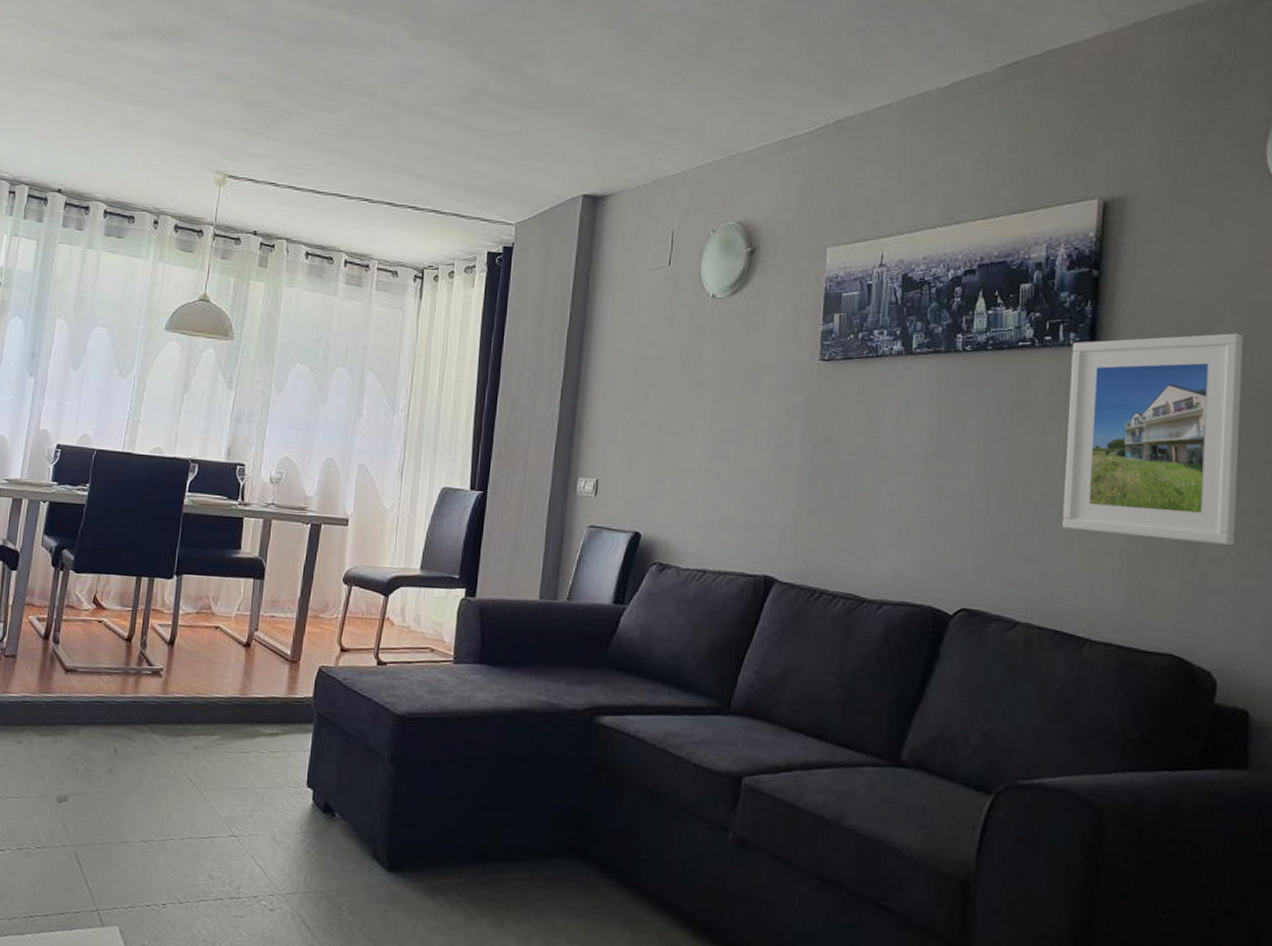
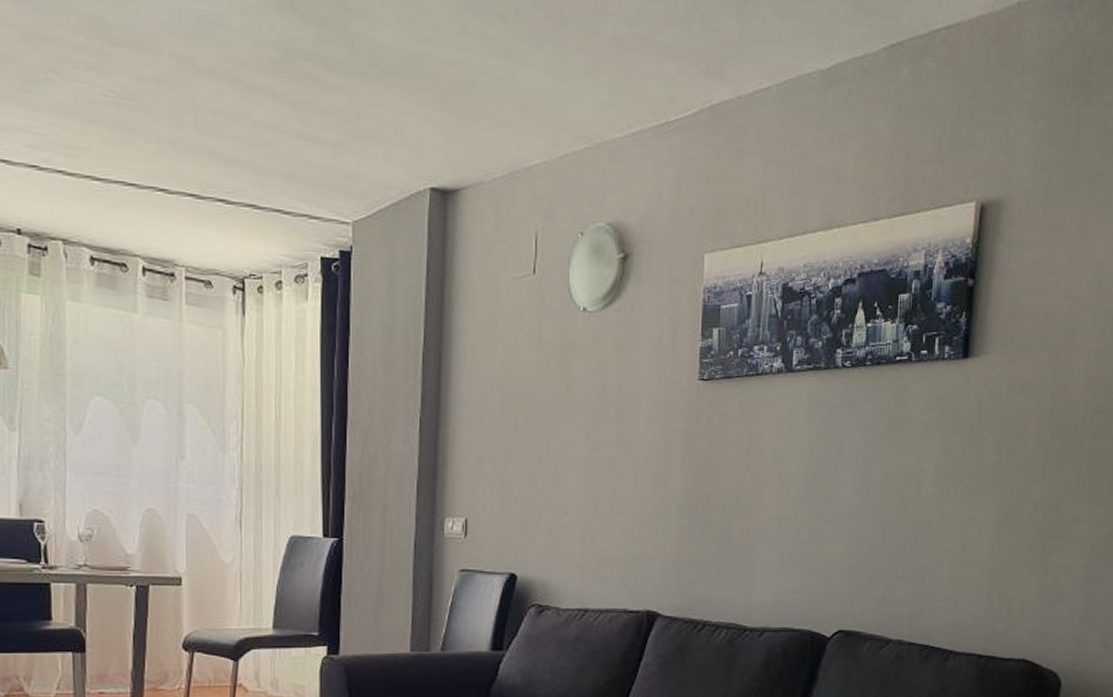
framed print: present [1063,333,1244,546] -> none [933,344,1102,554]

